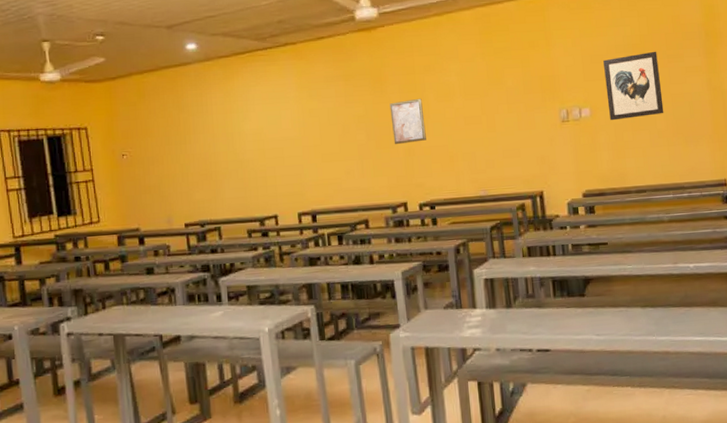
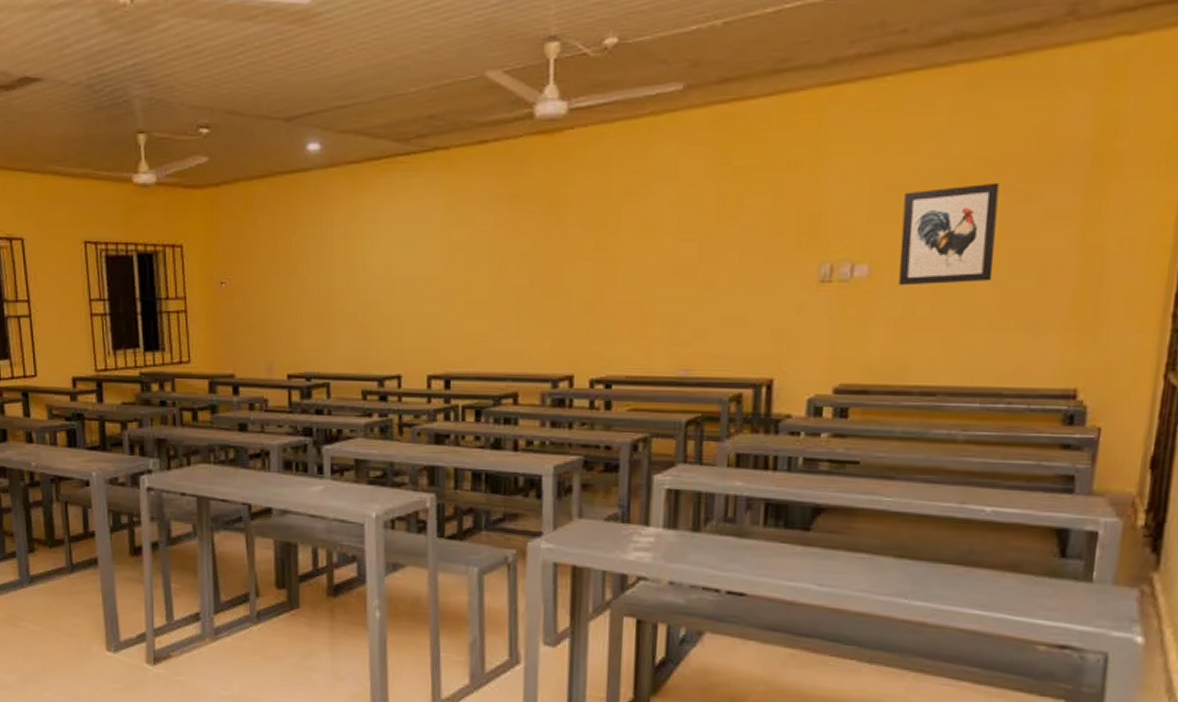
wall art: present [389,98,426,145] -> none [566,234,614,297]

